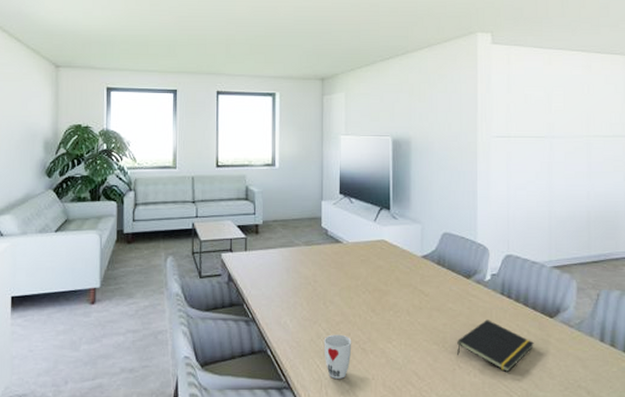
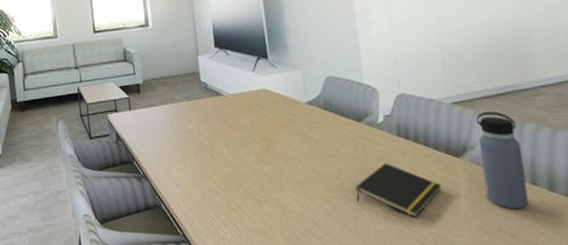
cup: present [323,334,352,379] -> none [215,186,246,231]
water bottle: none [571,277,606,368] -> present [476,112,529,209]

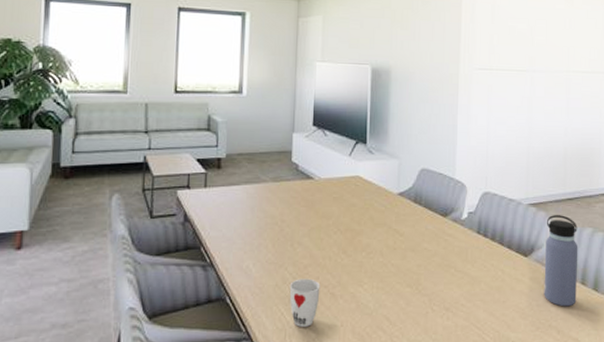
cup: none [215,186,246,231] -> present [289,278,321,327]
notepad: present [355,163,442,218] -> none [431,260,508,315]

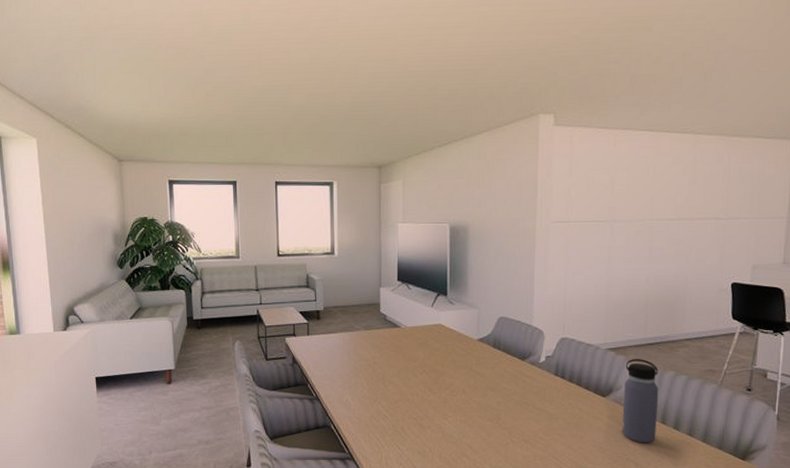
cup: present [289,278,321,327] -> none [383,411,410,451]

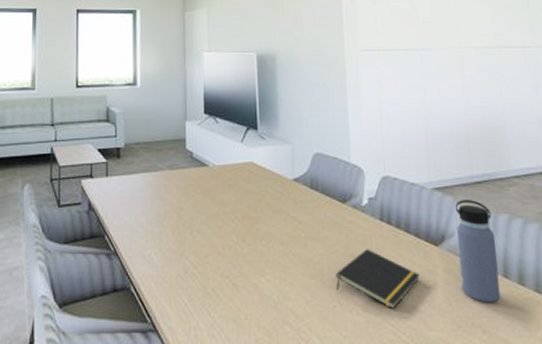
notepad: none [511,398,586,447] -> present [336,249,420,310]

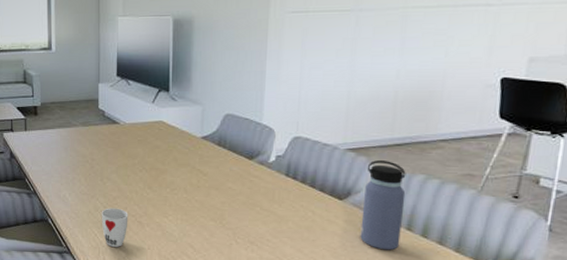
cup: none [191,268,222,319] -> present [101,208,128,247]
notepad: present [336,249,420,310] -> none [235,199,319,250]

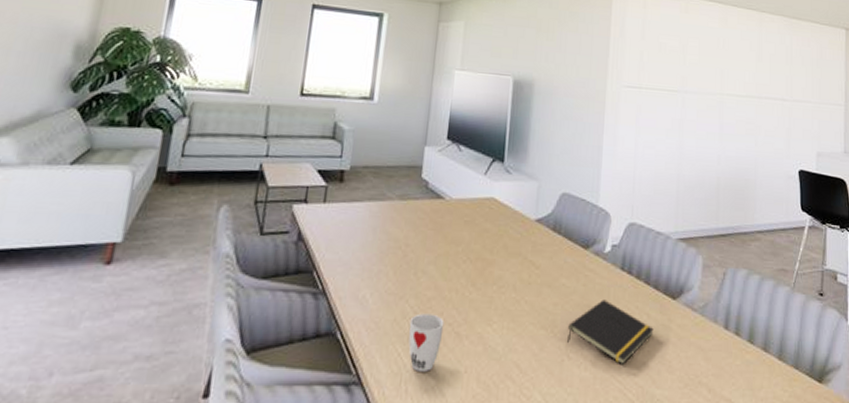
notepad: none [235,199,319,250] -> present [567,300,654,366]
water bottle: present [360,160,406,251] -> none [693,252,732,361]

